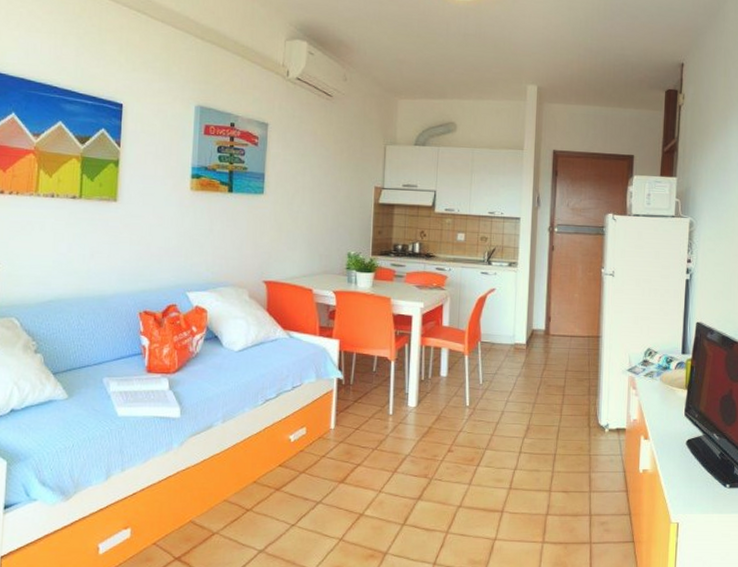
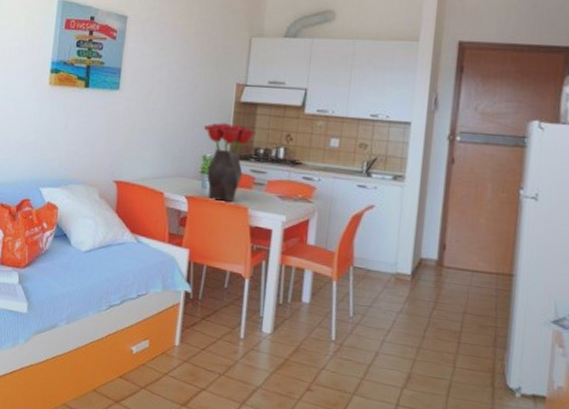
bouquet: none [347,223,395,294] -> present [204,123,257,202]

